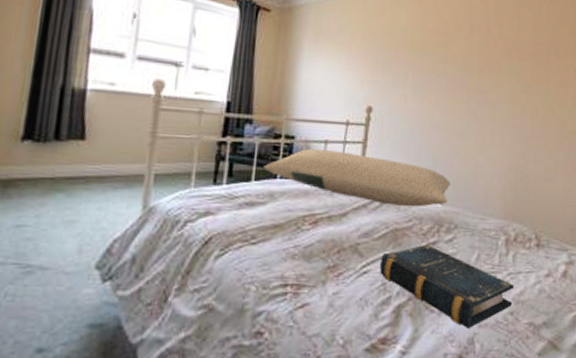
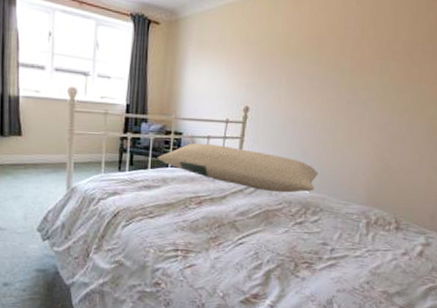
book: present [380,244,514,329] -> none [253,223,372,292]

